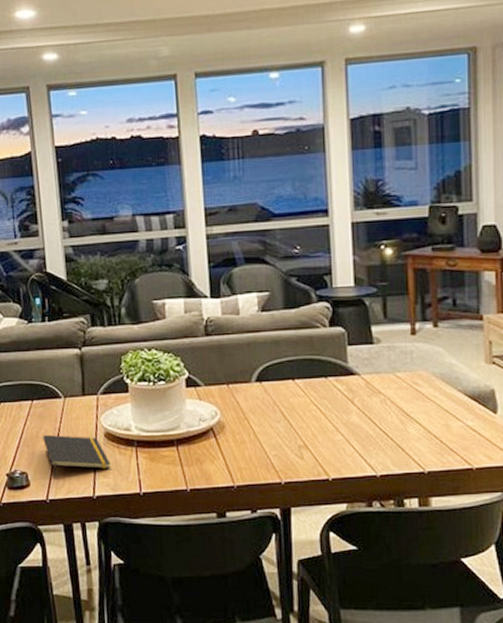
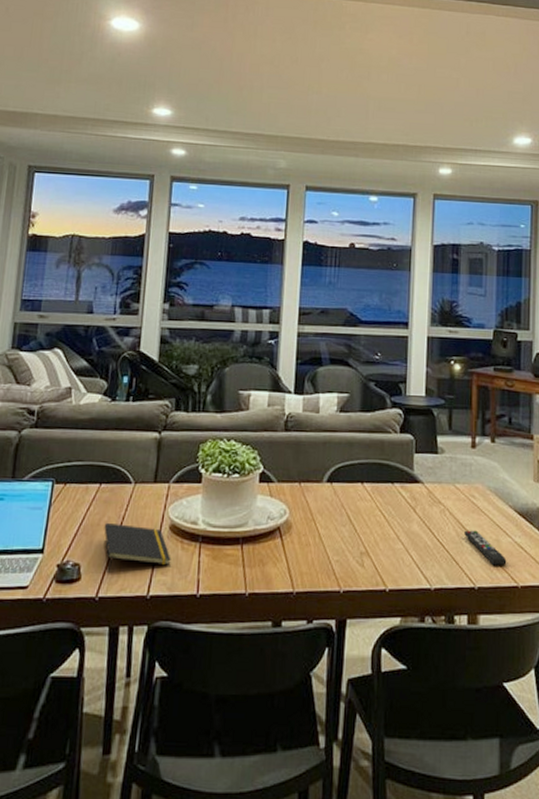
remote control: none [409,417,459,450] -> present [464,530,507,566]

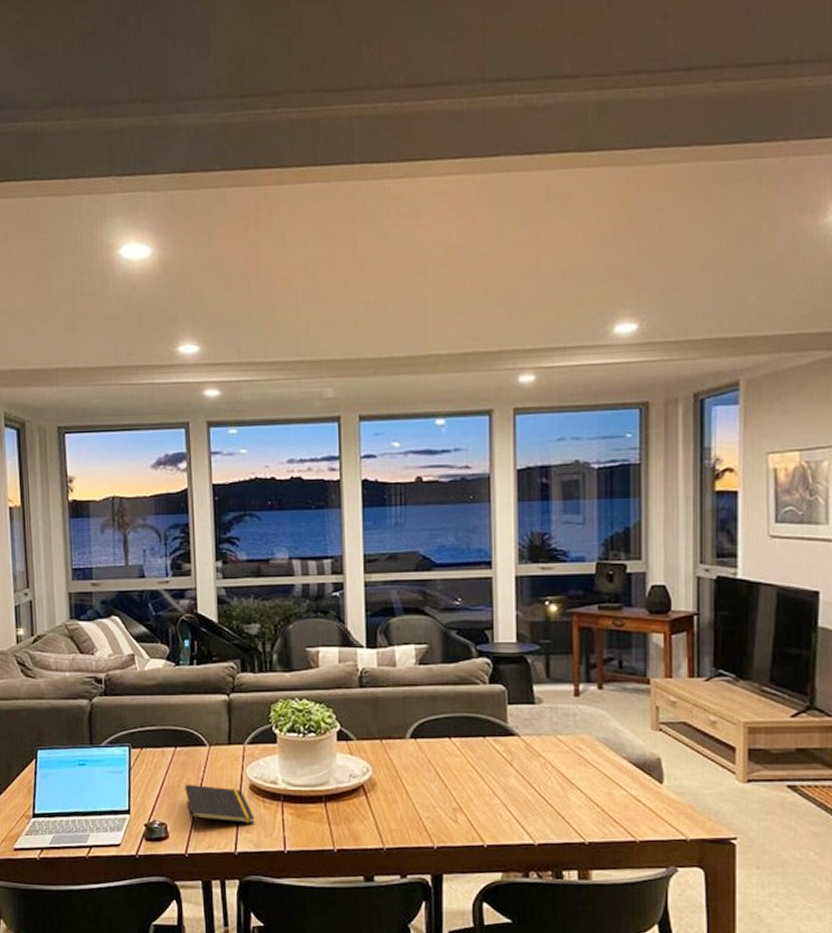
remote control: present [464,530,507,566] -> none [570,783,622,821]

